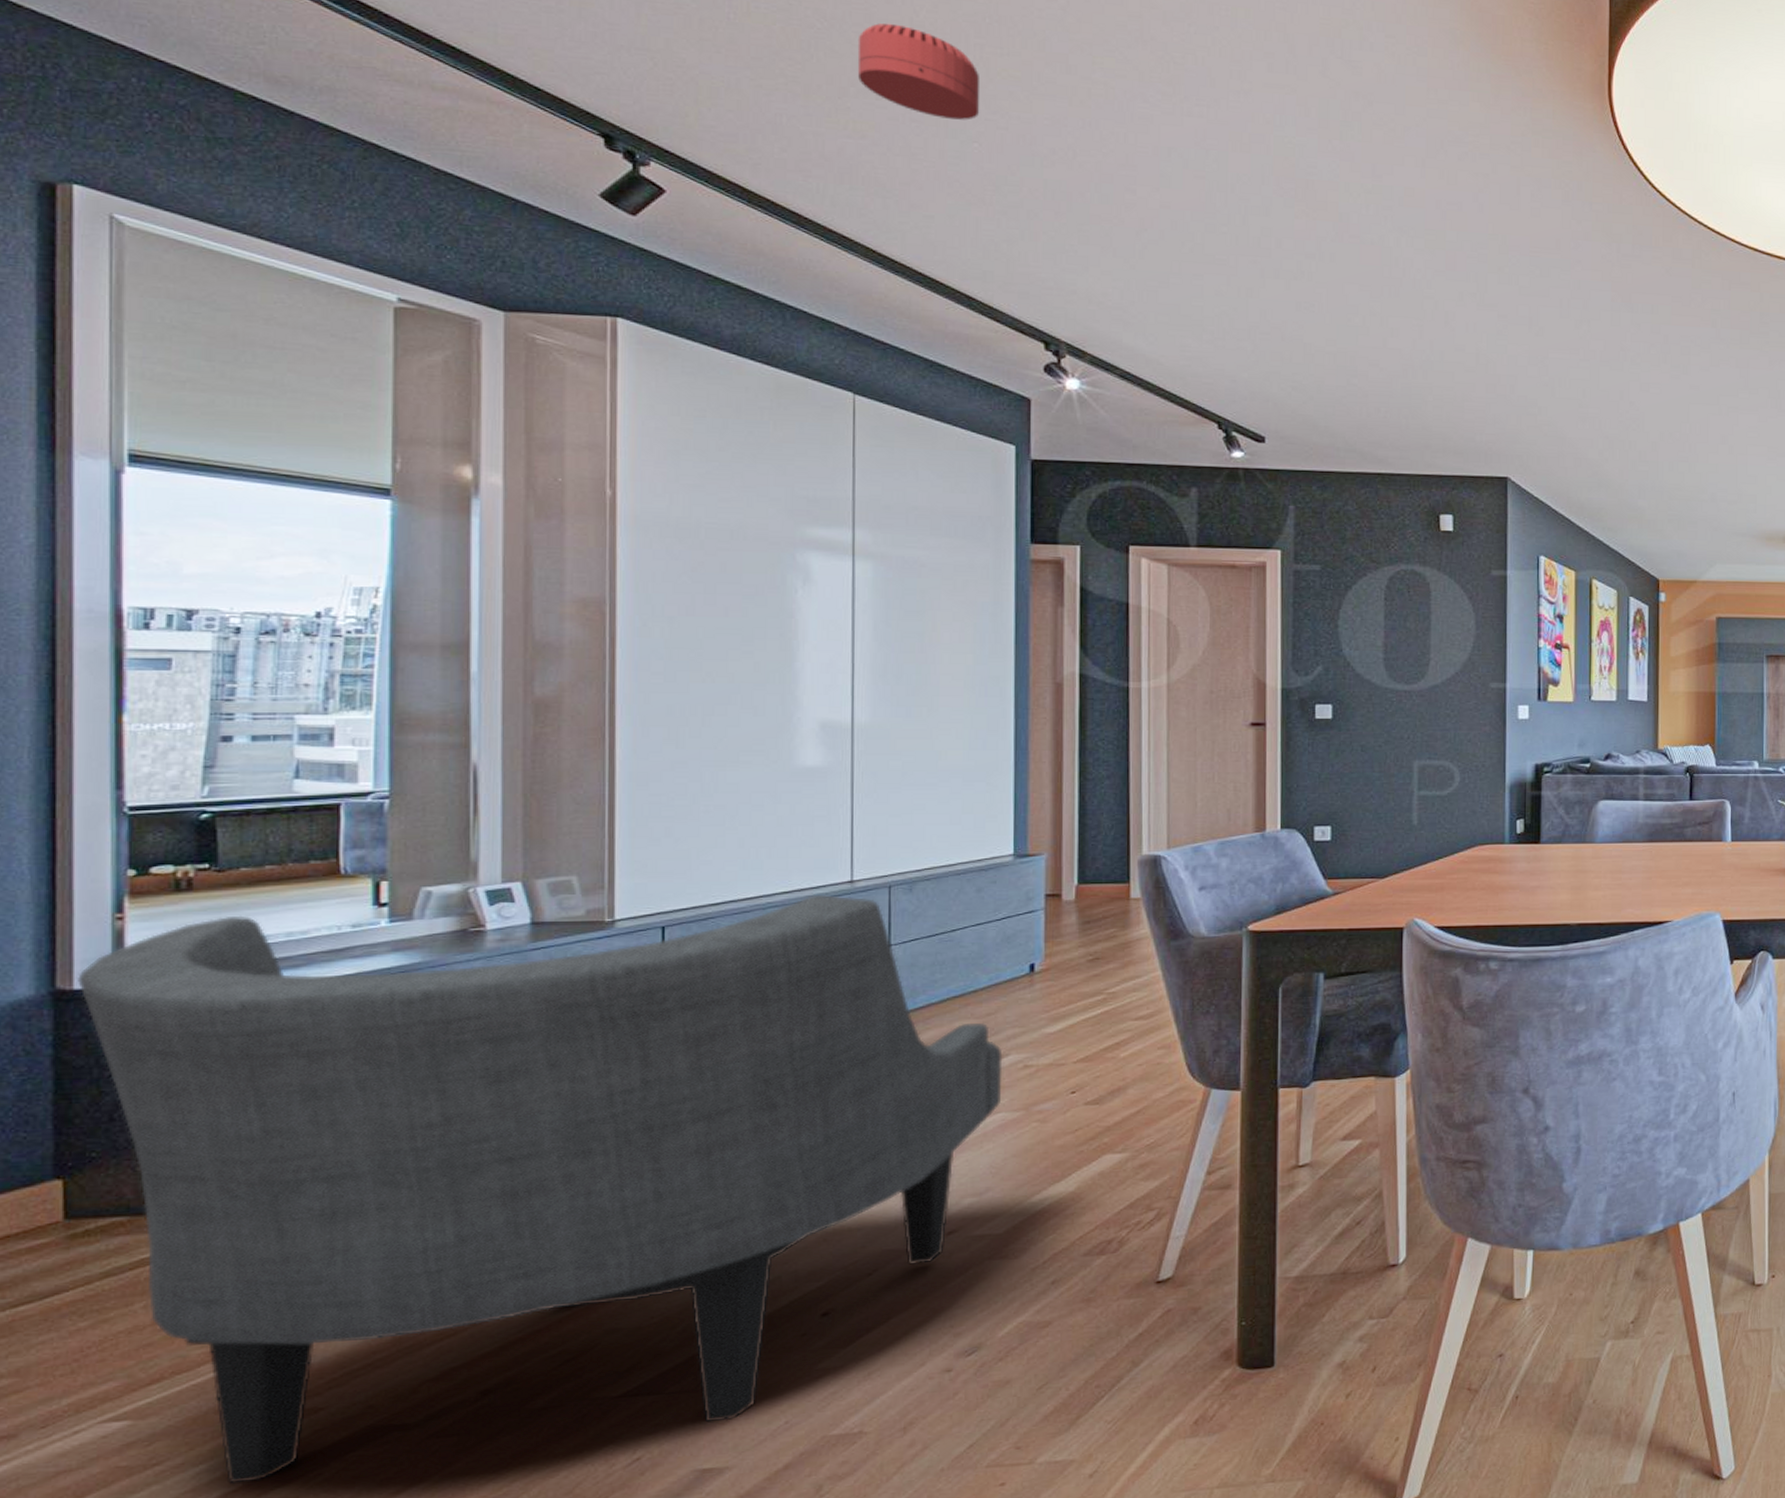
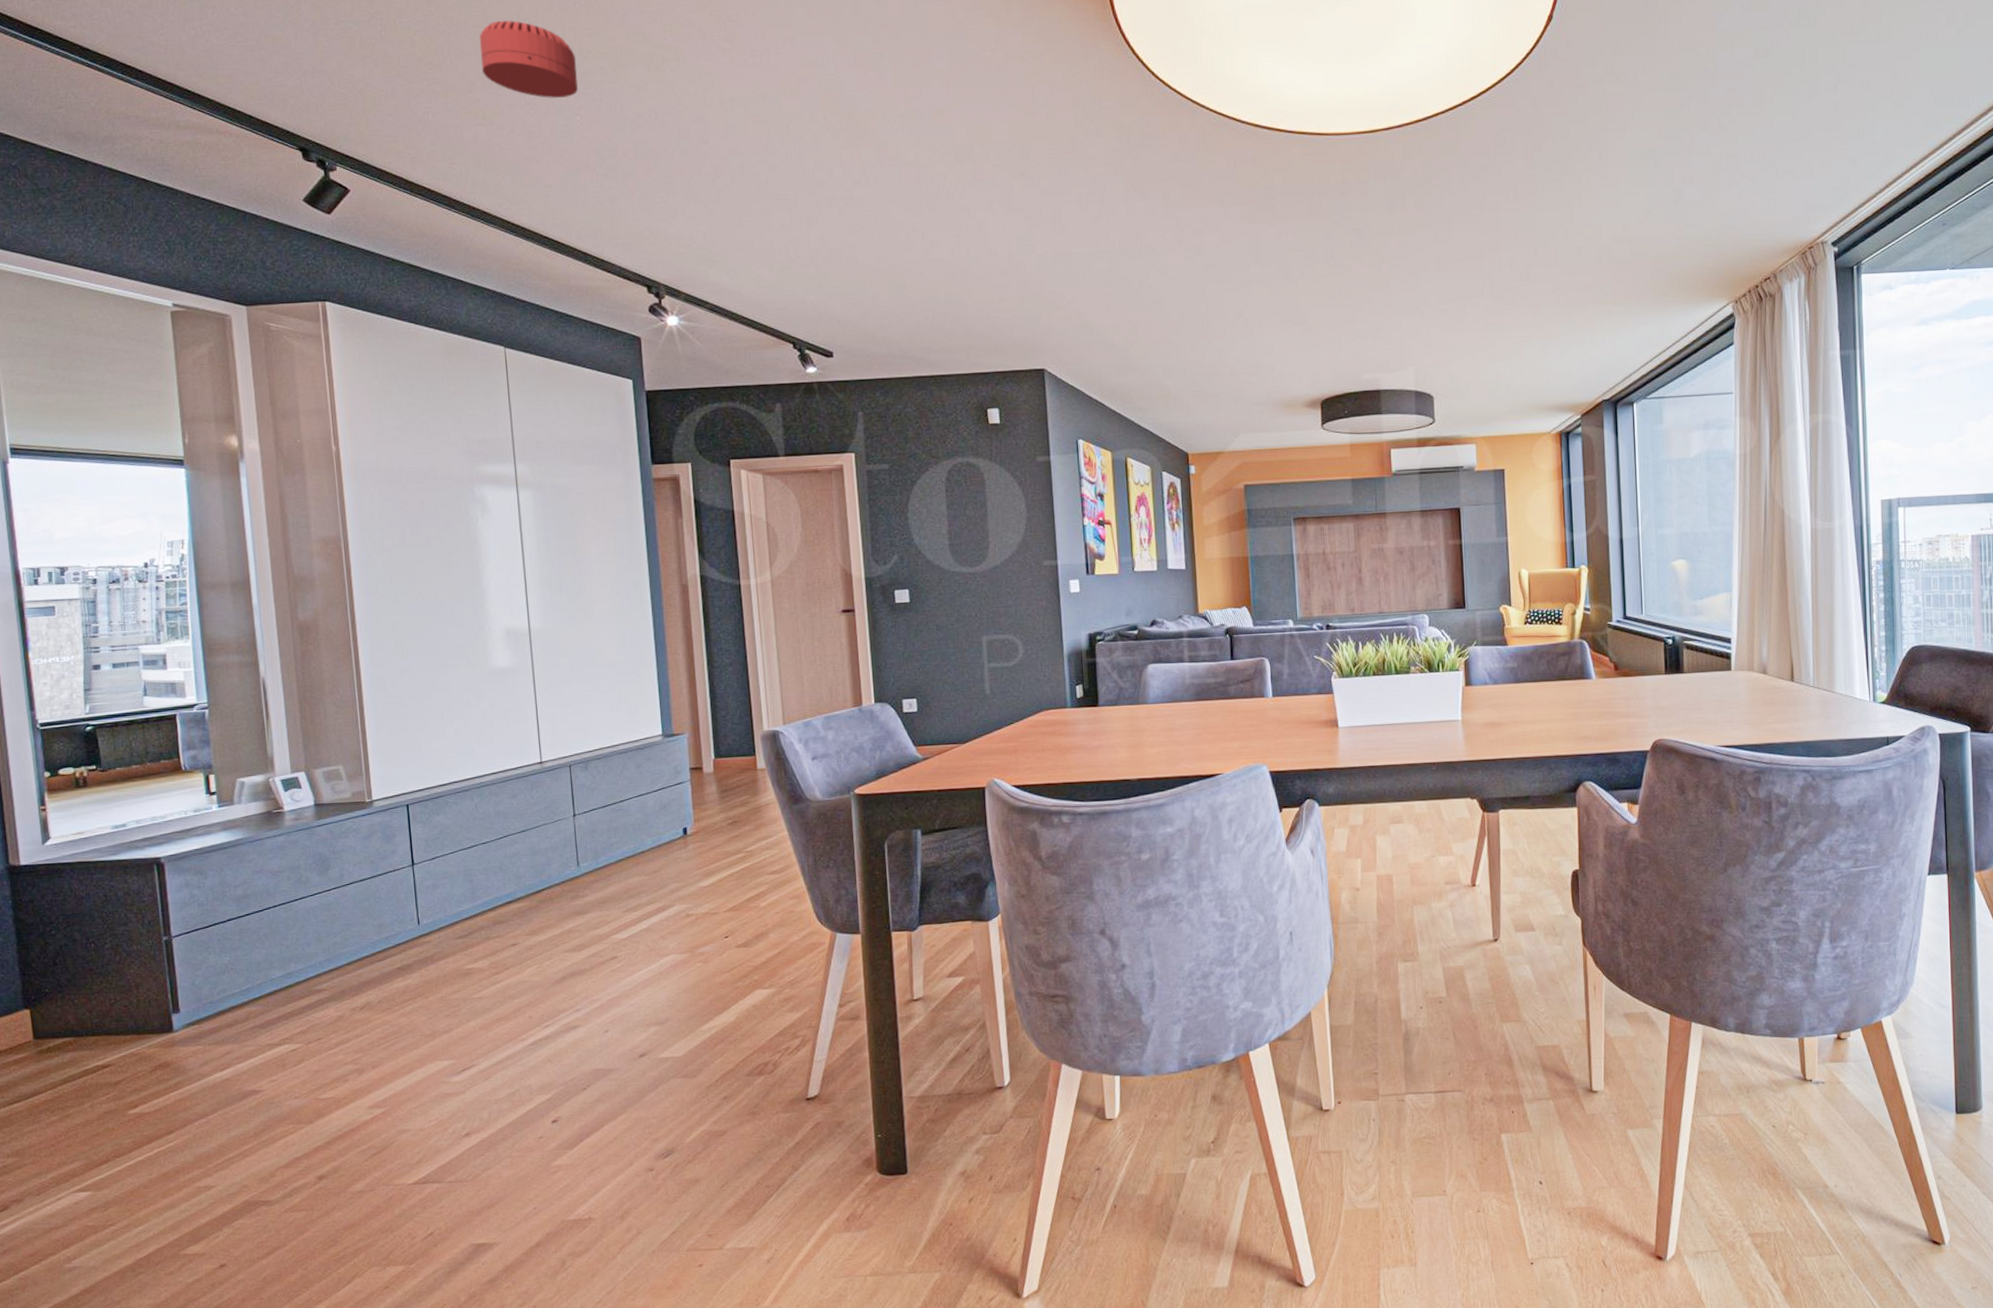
armchair: present [78,895,1003,1484] -> none [22,774,672,1242]

